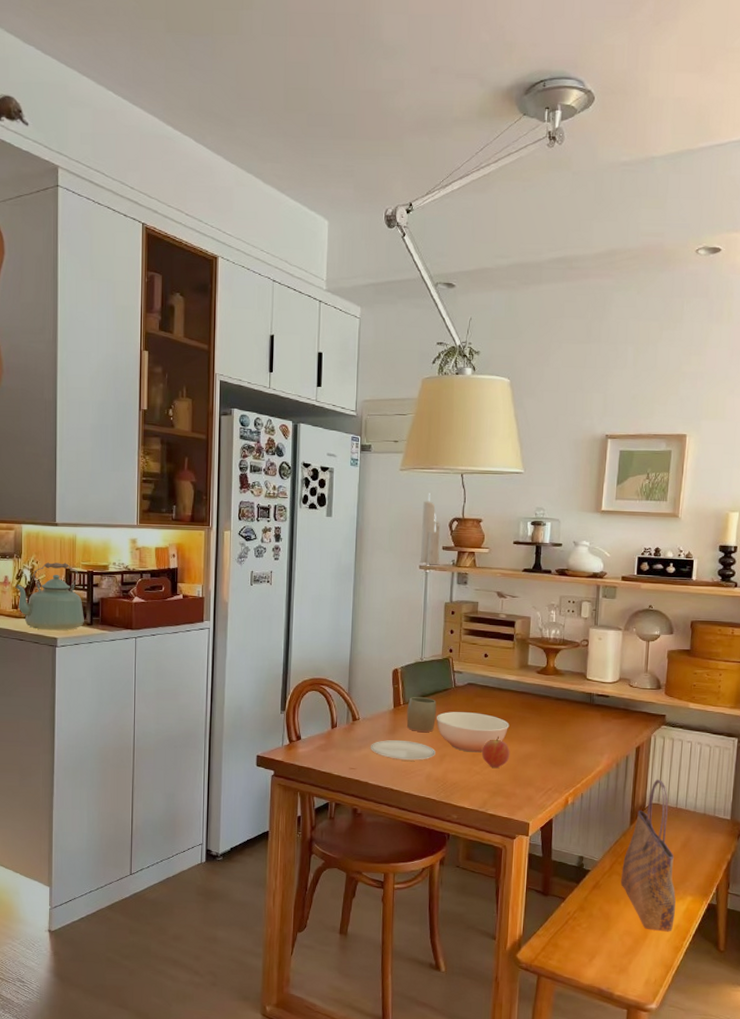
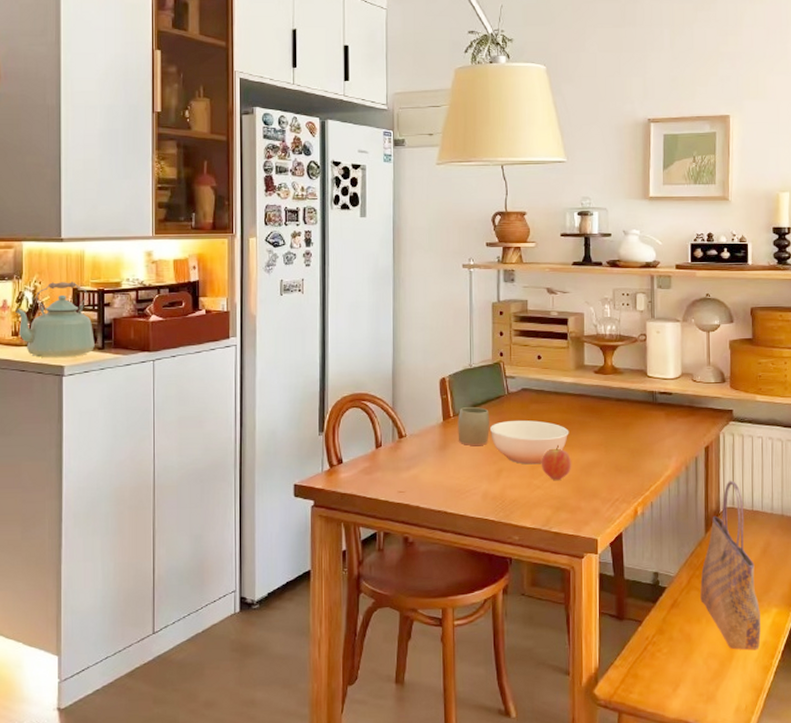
plate: present [370,740,435,761] -> none [419,456,491,479]
candle: present [420,493,441,565] -> none [463,187,484,263]

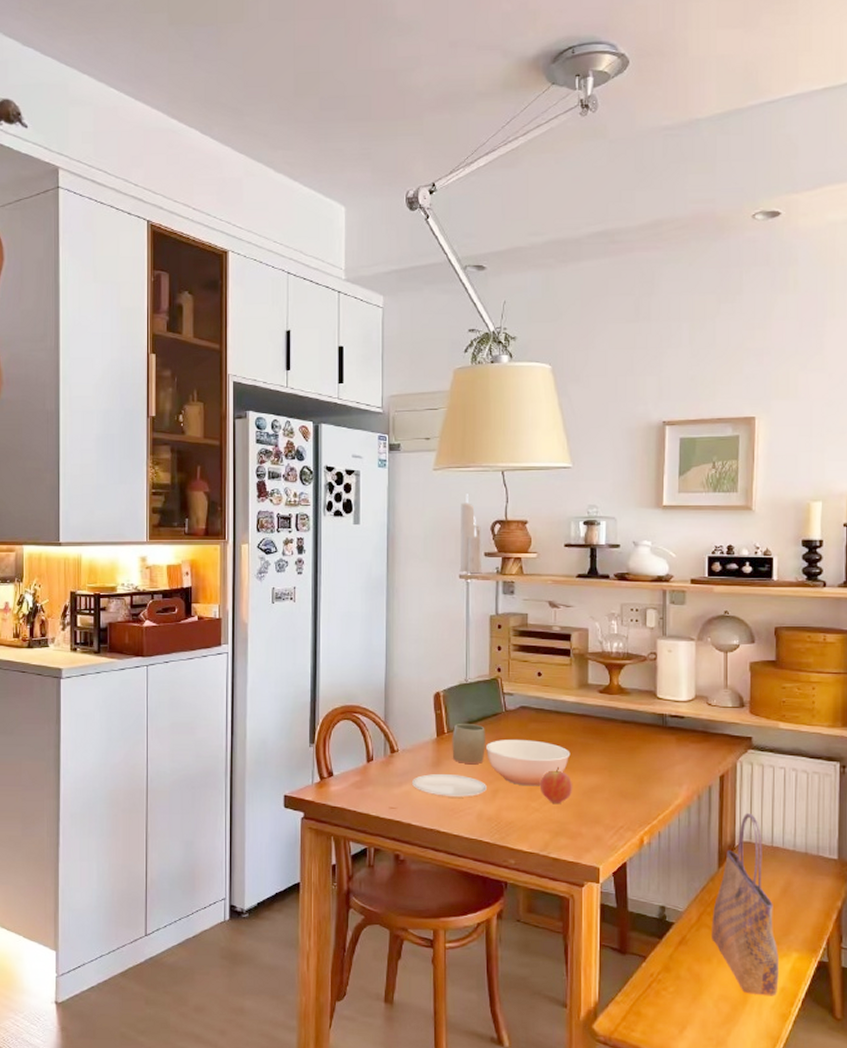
kettle: present [15,282,95,358] -> none [17,586,91,661]
plate: none [419,456,491,479] -> present [411,774,487,798]
candle: none [463,187,484,263] -> present [459,494,482,574]

